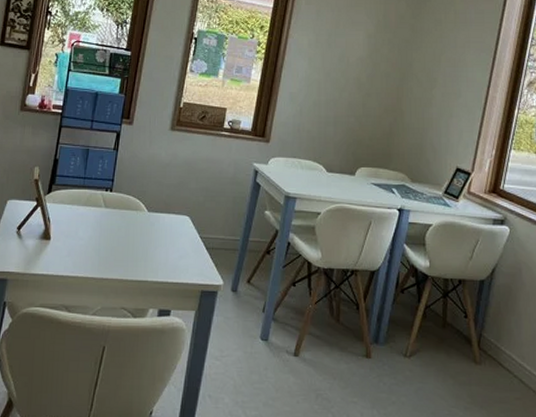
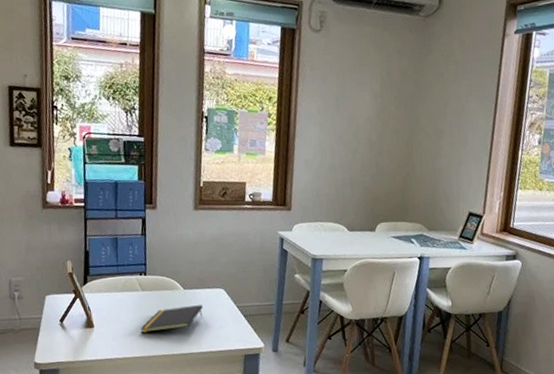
notepad: none [97,230,165,253] -> present [140,305,203,333]

